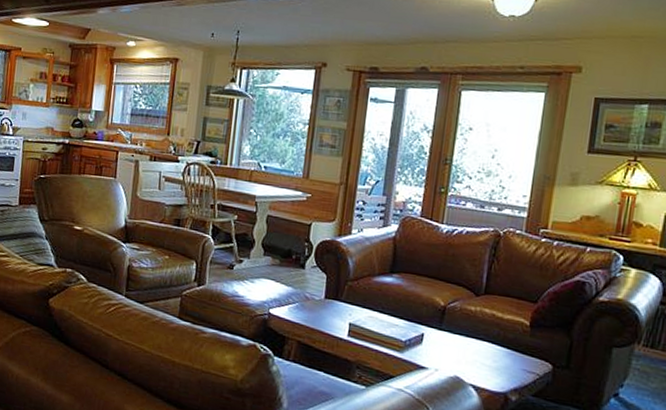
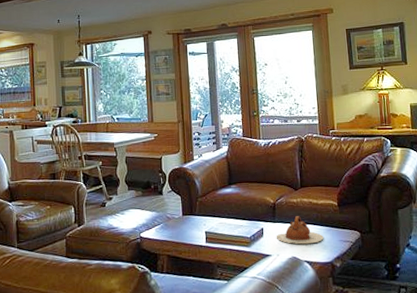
teapot: none [438,328,502,366] -> present [276,216,324,245]

